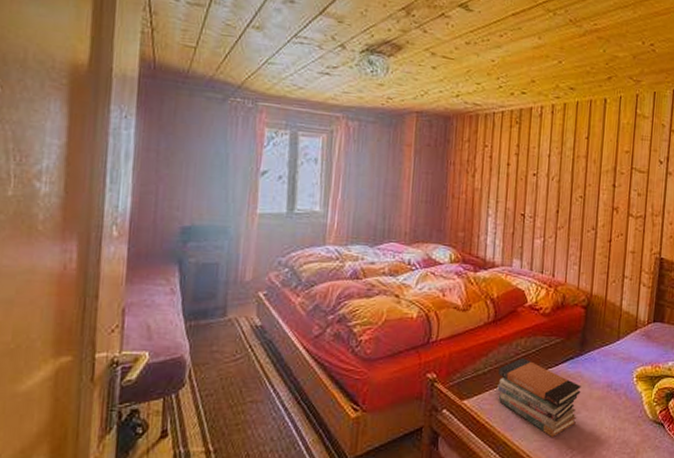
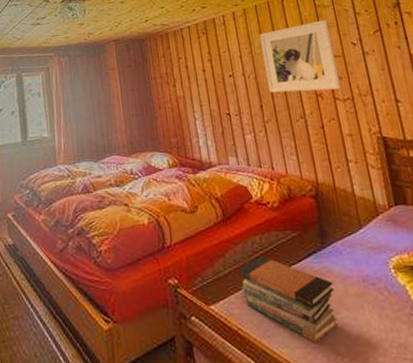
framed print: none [569,131,643,206] -> present [260,19,341,93]

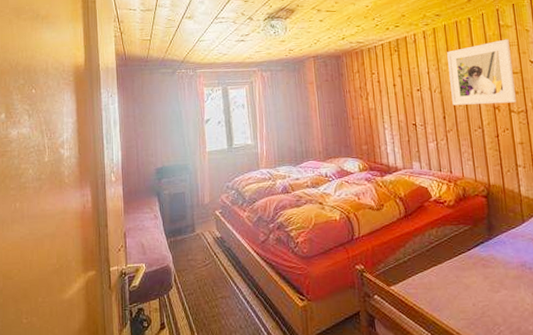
book stack: present [239,256,338,343] -> none [417,246,497,315]

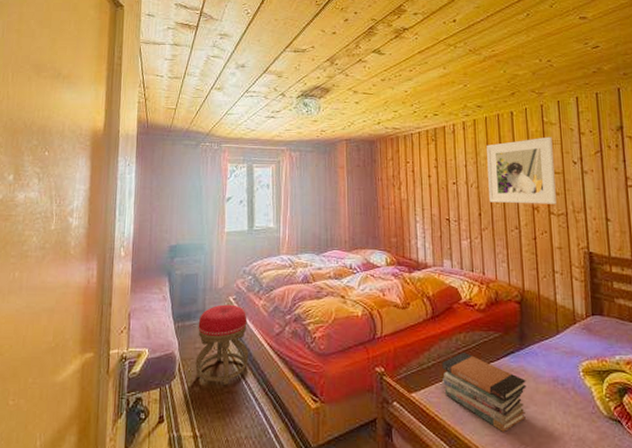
stool: none [189,218,238,292] -> present [195,304,249,386]
book stack: none [417,246,497,315] -> present [442,352,527,432]

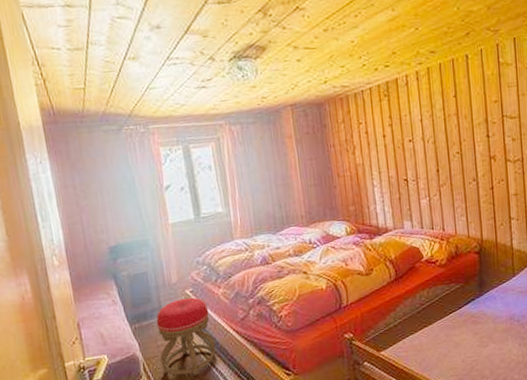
book stack: present [442,352,527,432] -> none [408,307,486,371]
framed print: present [487,136,557,204] -> none [442,79,513,157]

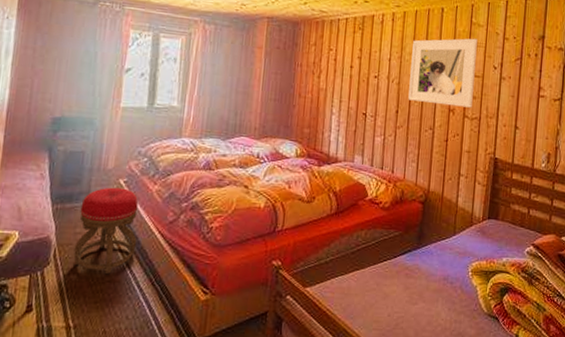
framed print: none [442,79,513,157] -> present [408,38,478,108]

